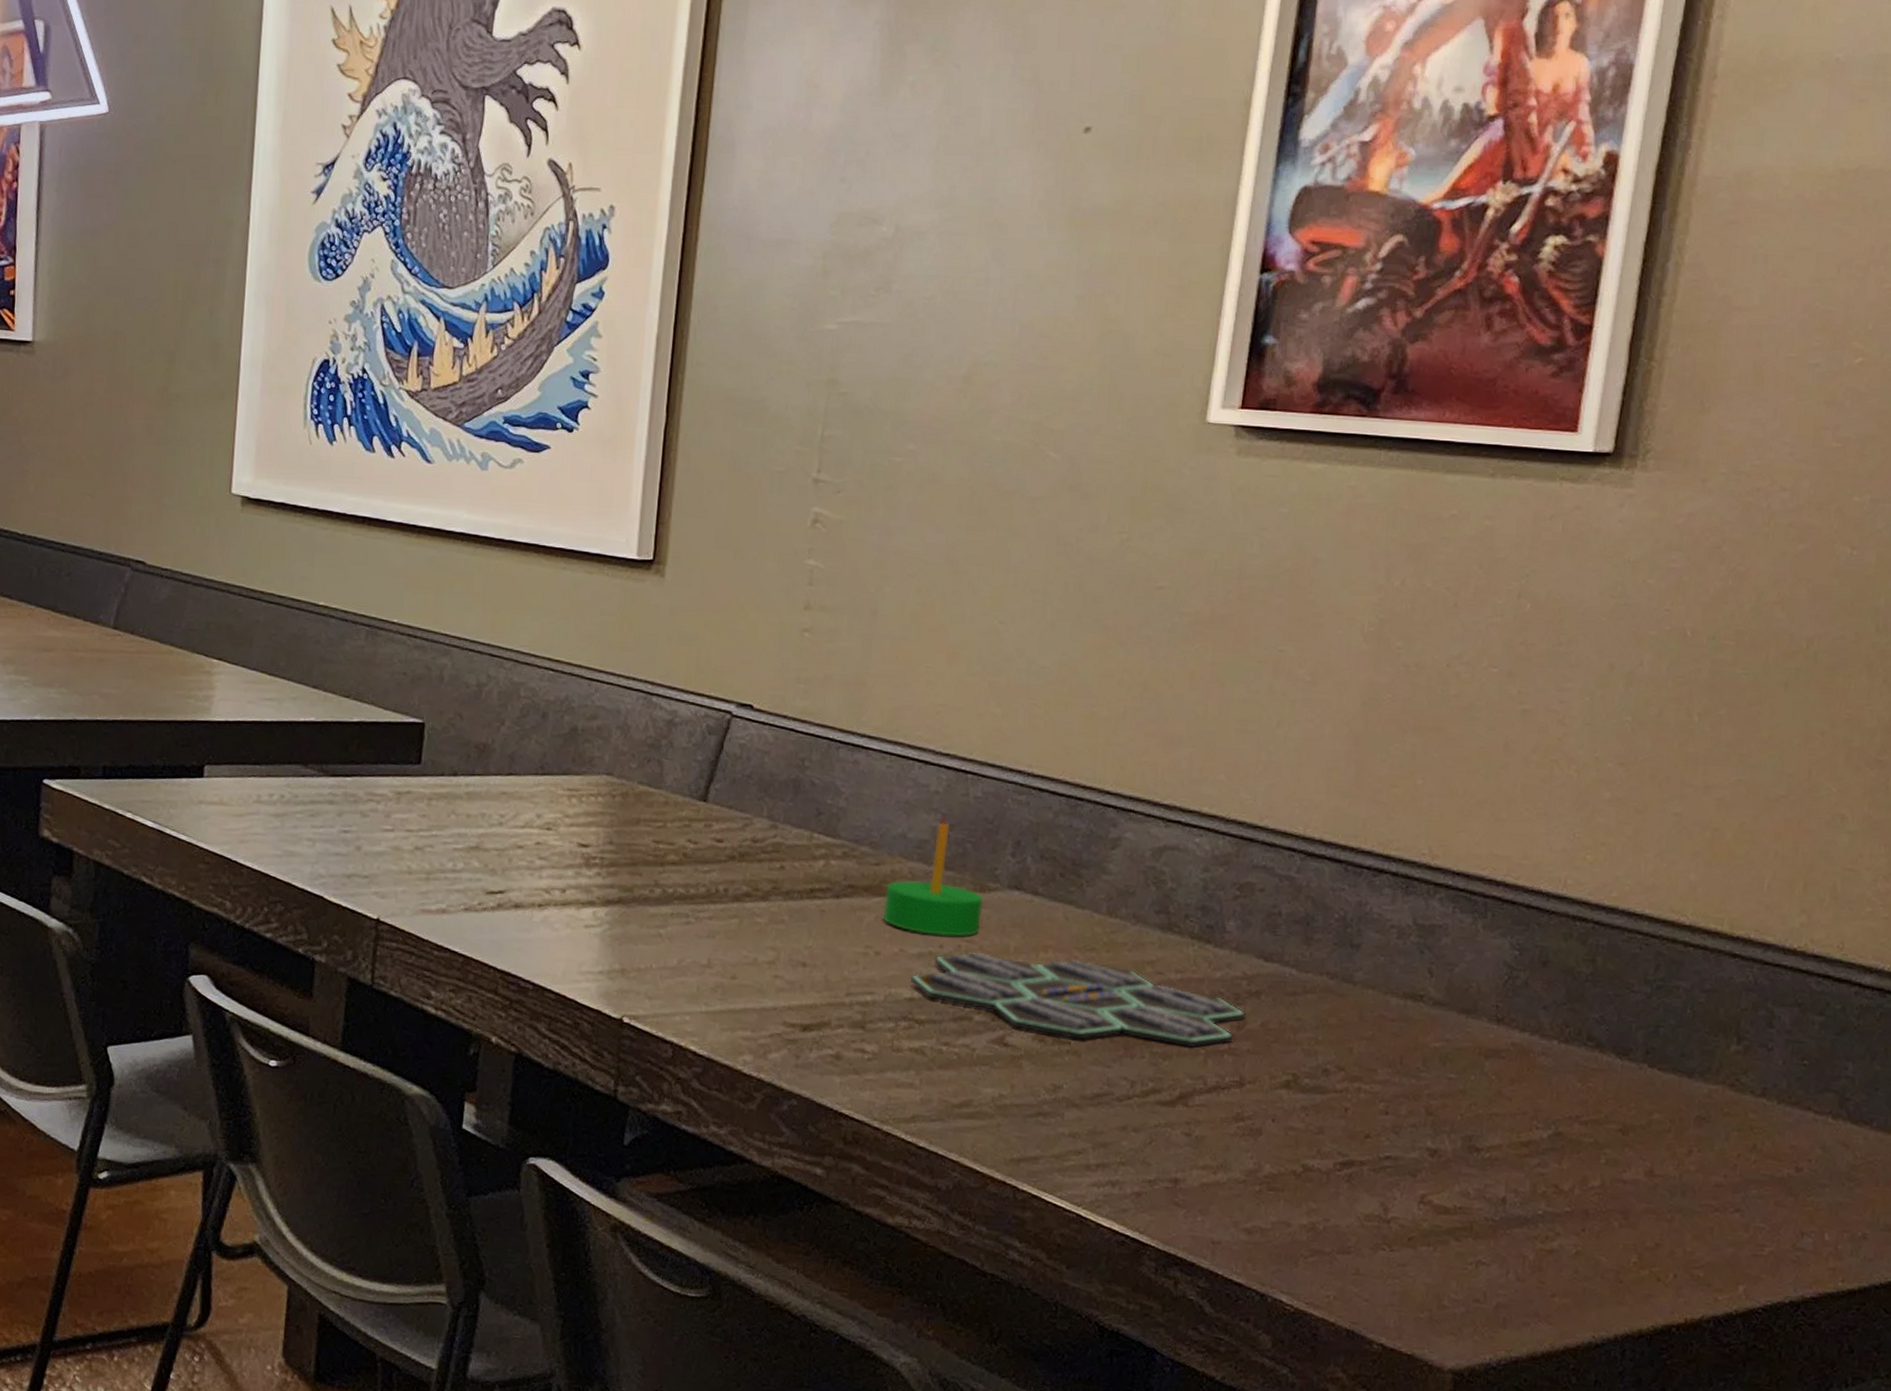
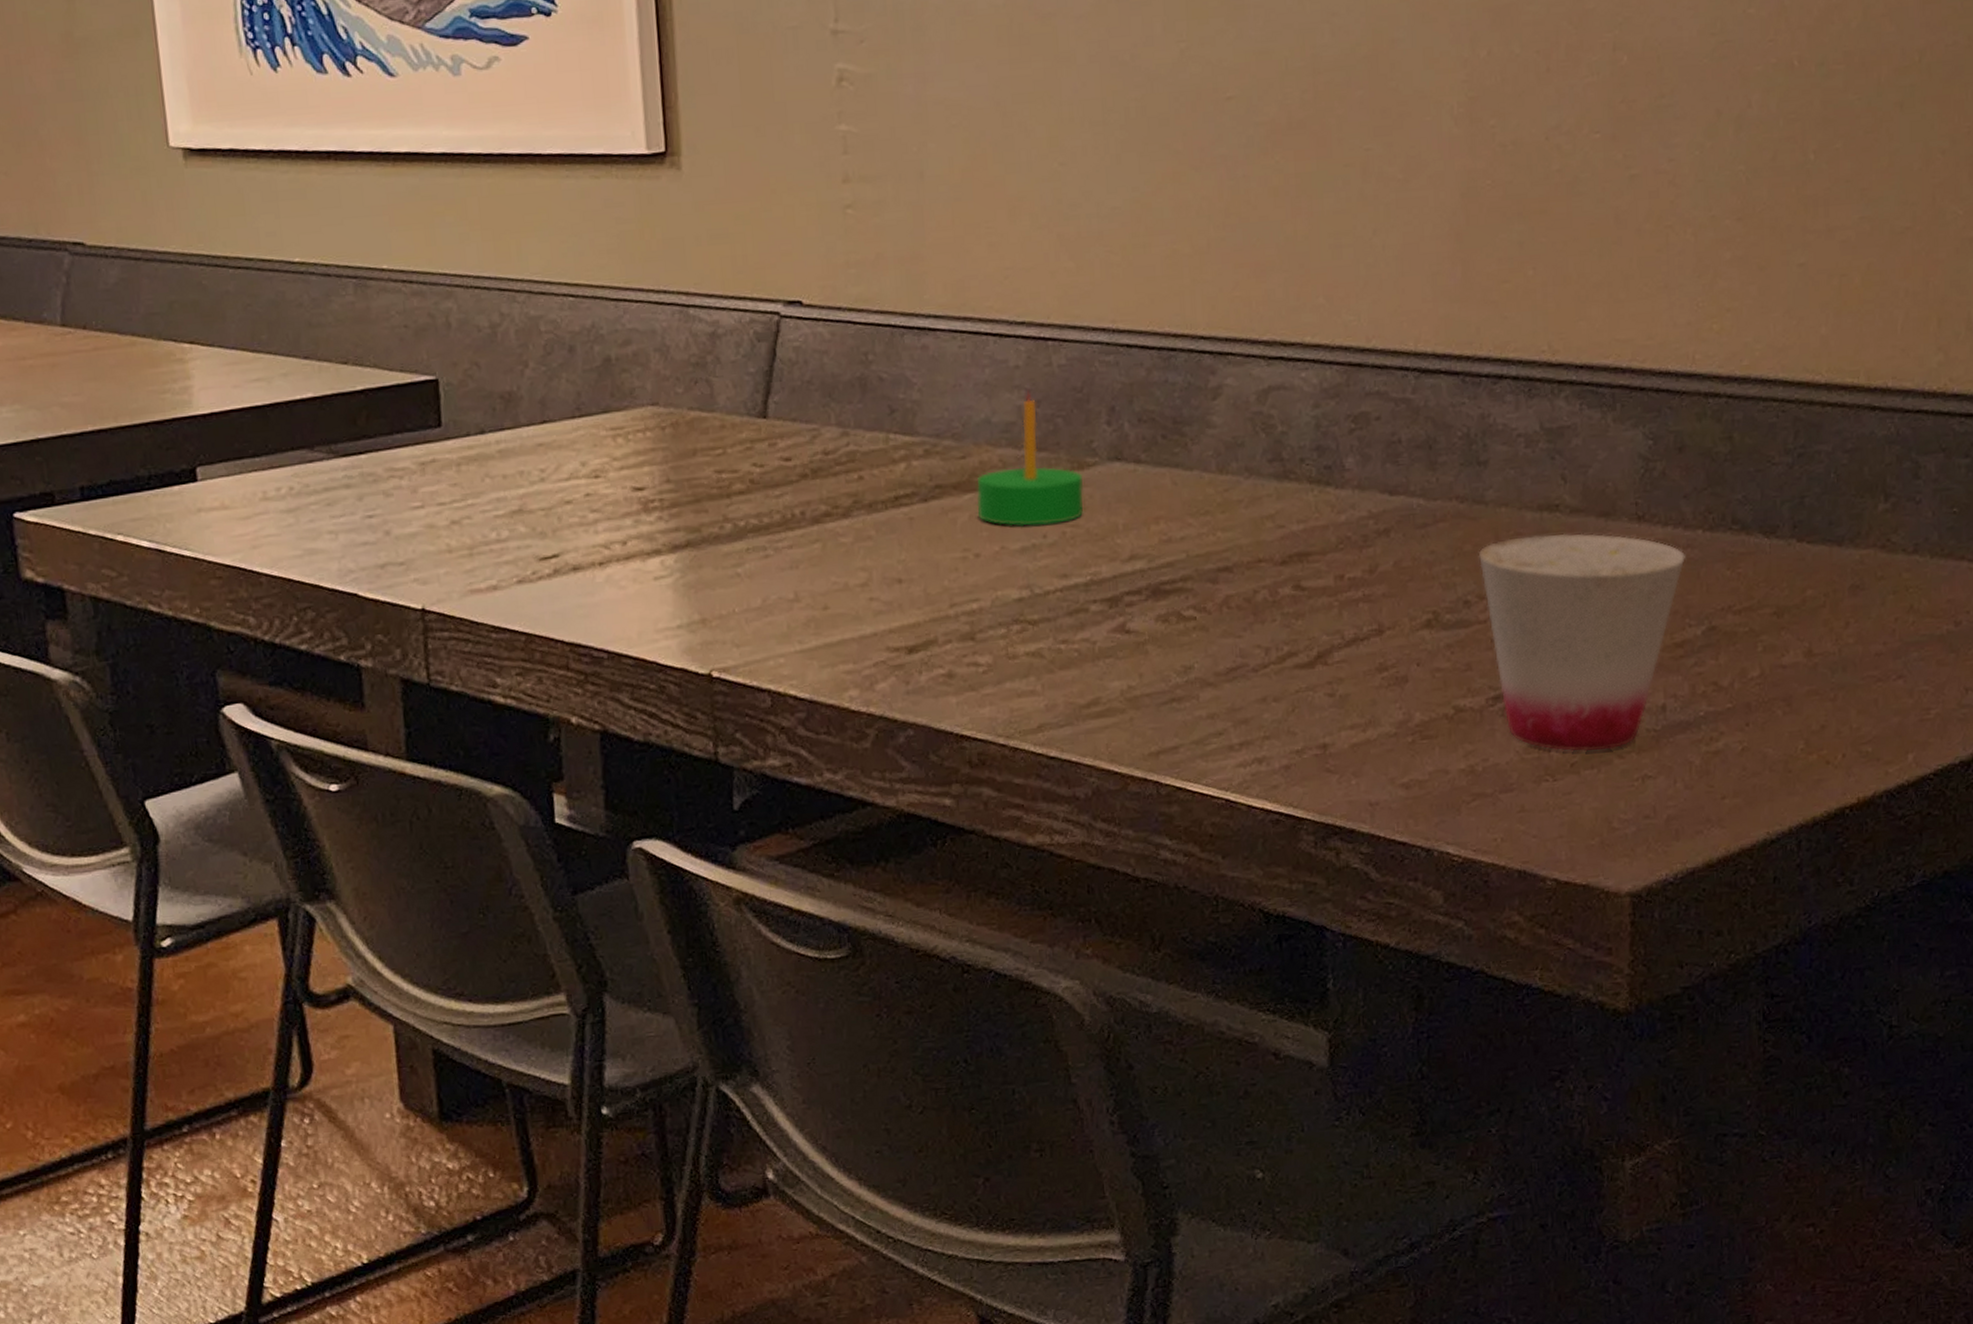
board game: present [909,952,1246,1048] -> none [1016,526,1377,614]
cup: none [1341,1018,1539,1231] -> present [1478,533,1685,752]

